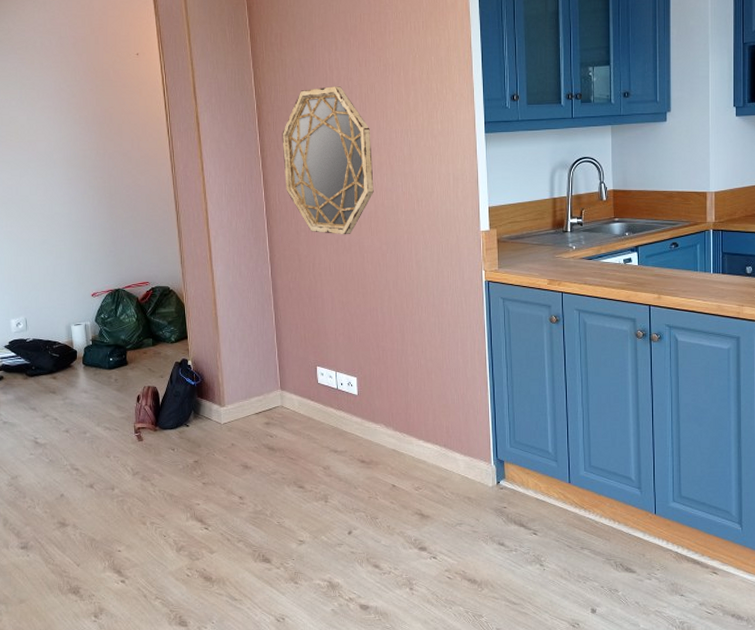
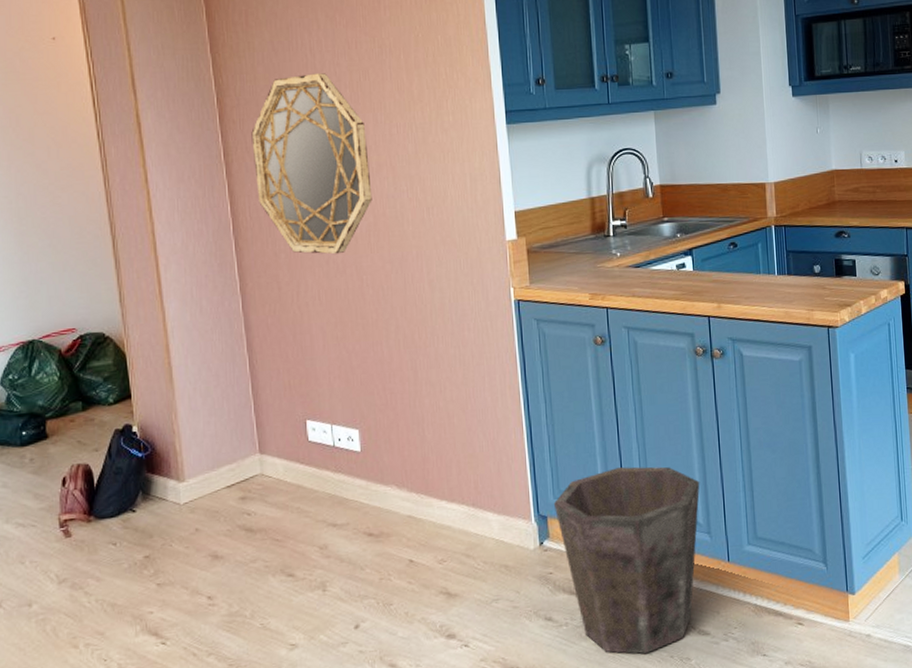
waste bin: none [509,427,634,582] -> present [553,466,700,654]

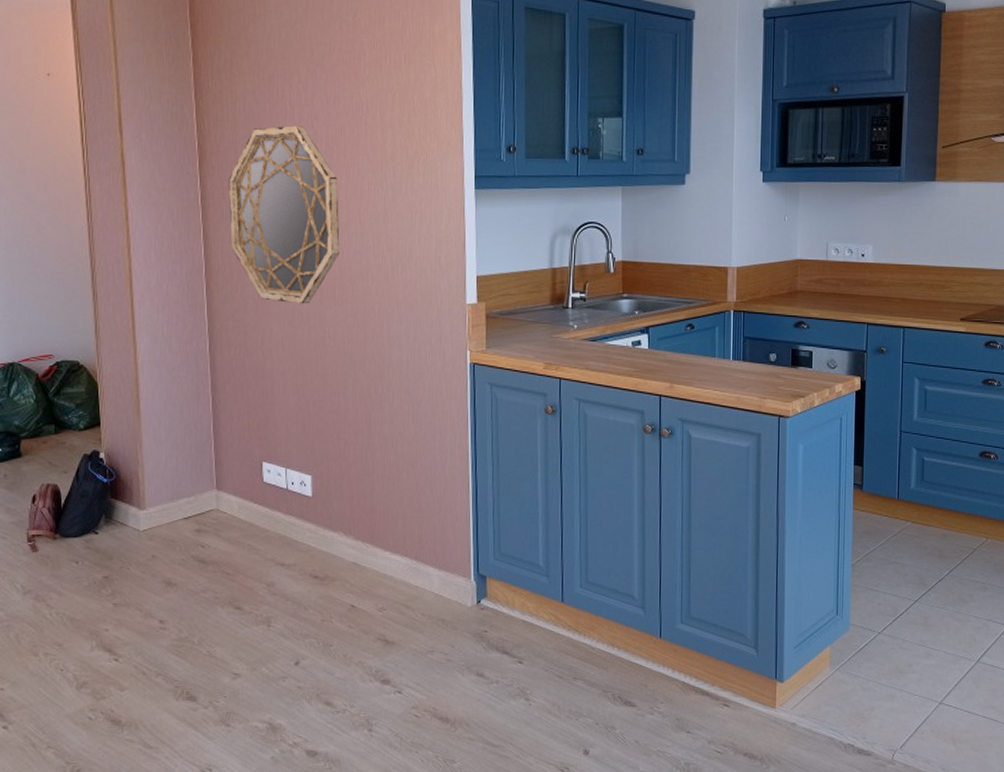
waste bin: present [553,466,700,654] -> none [493,536,638,719]

